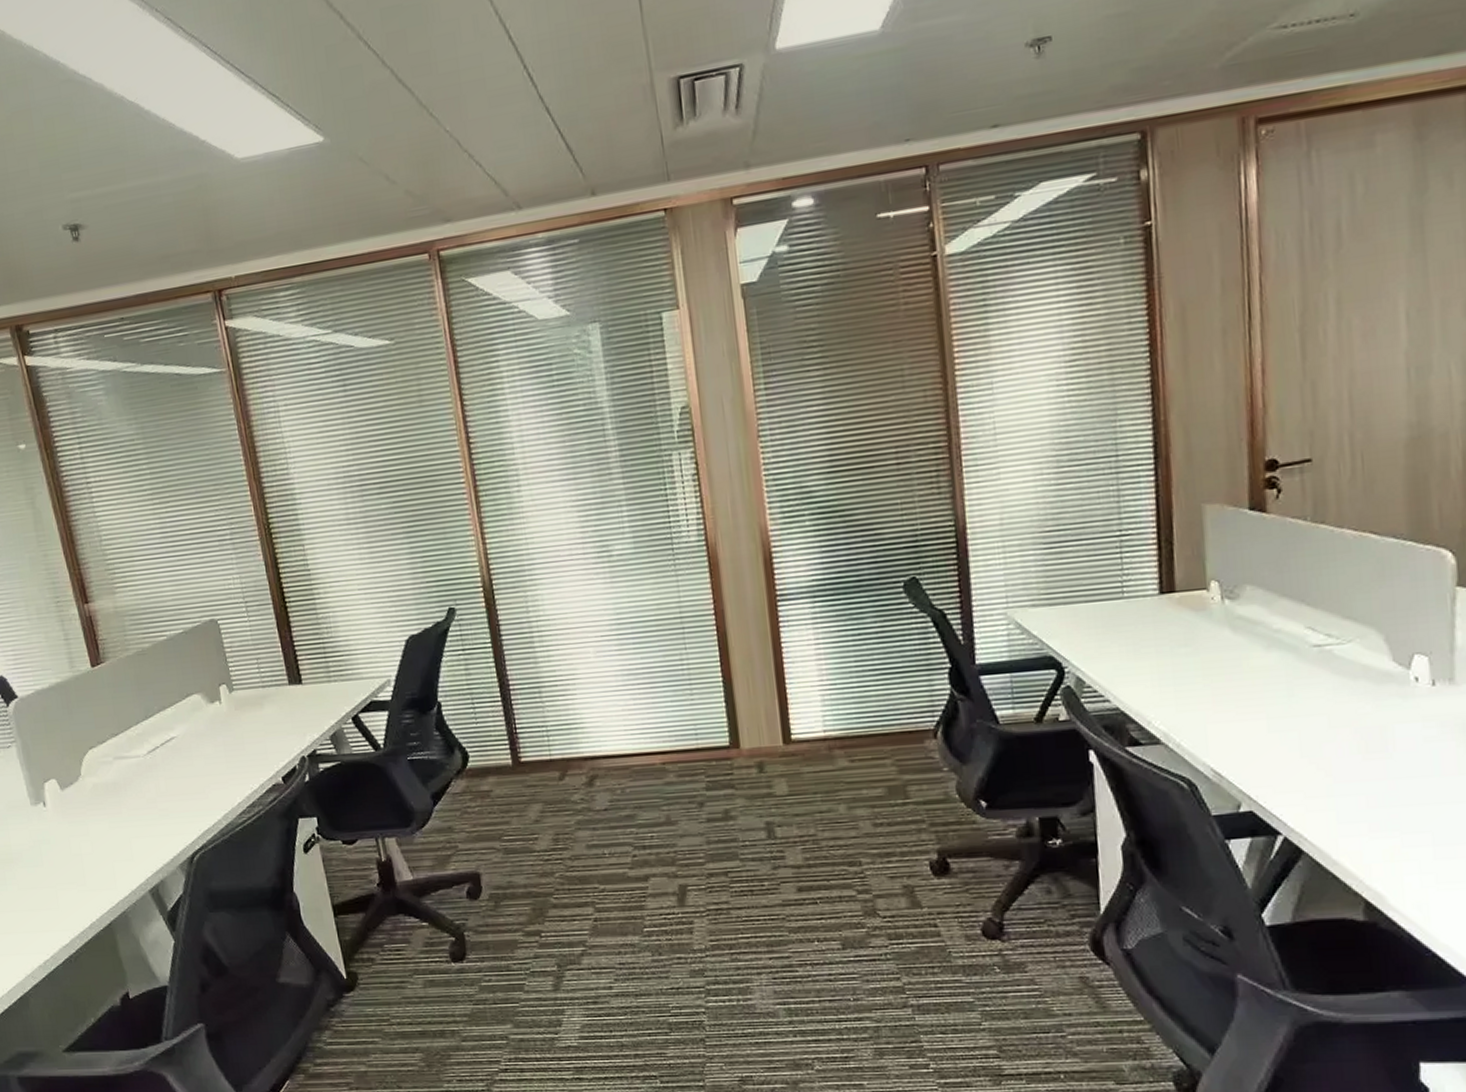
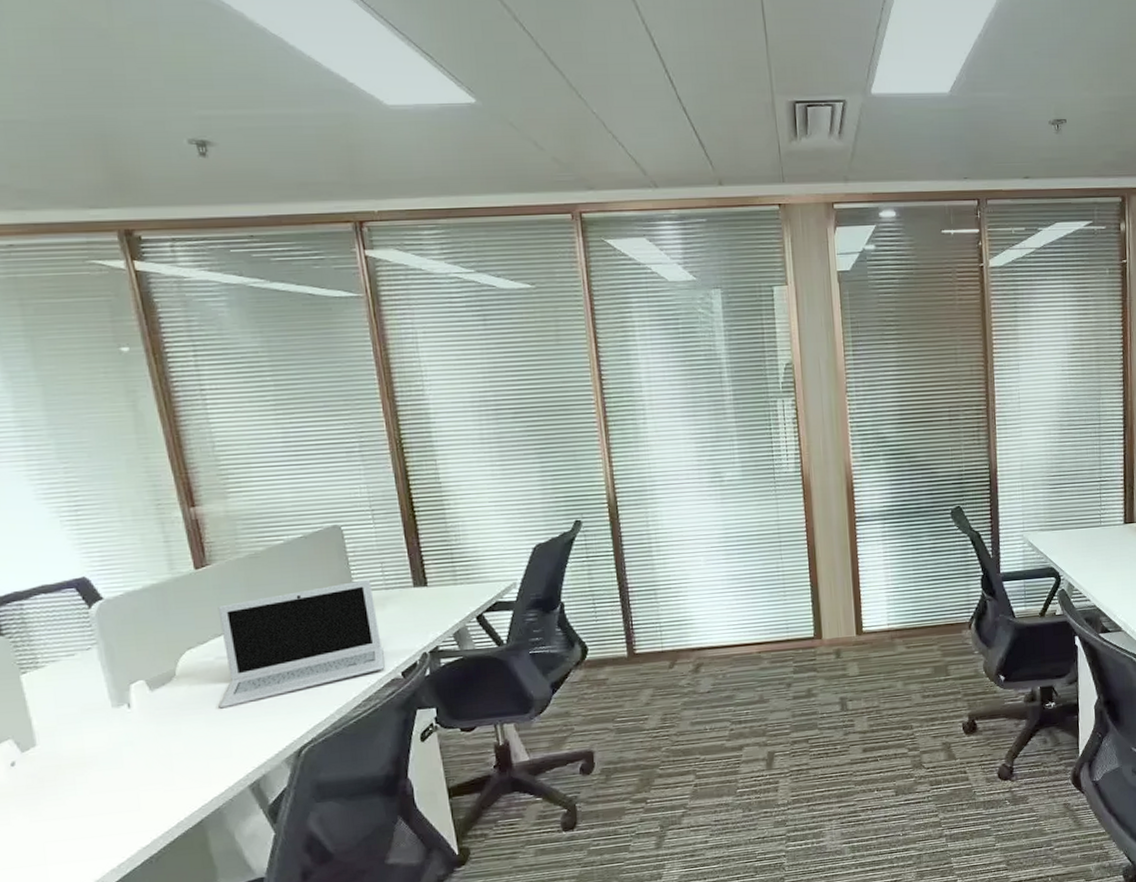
laptop: none [113,676,266,810] -> present [218,579,385,709]

